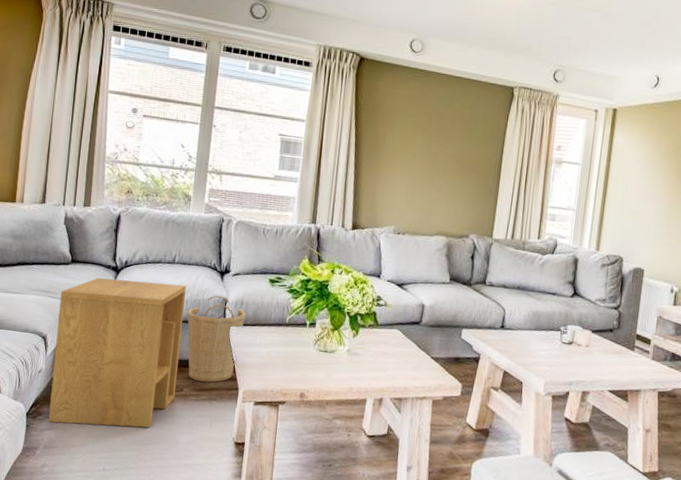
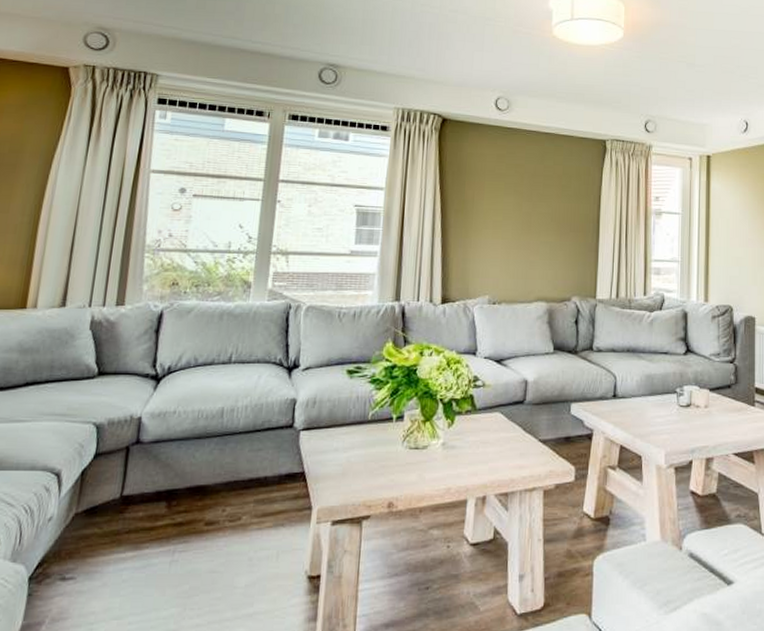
side table: present [48,278,186,428] -> none [59,388,245,586]
basket: present [187,295,246,383] -> none [246,396,320,504]

